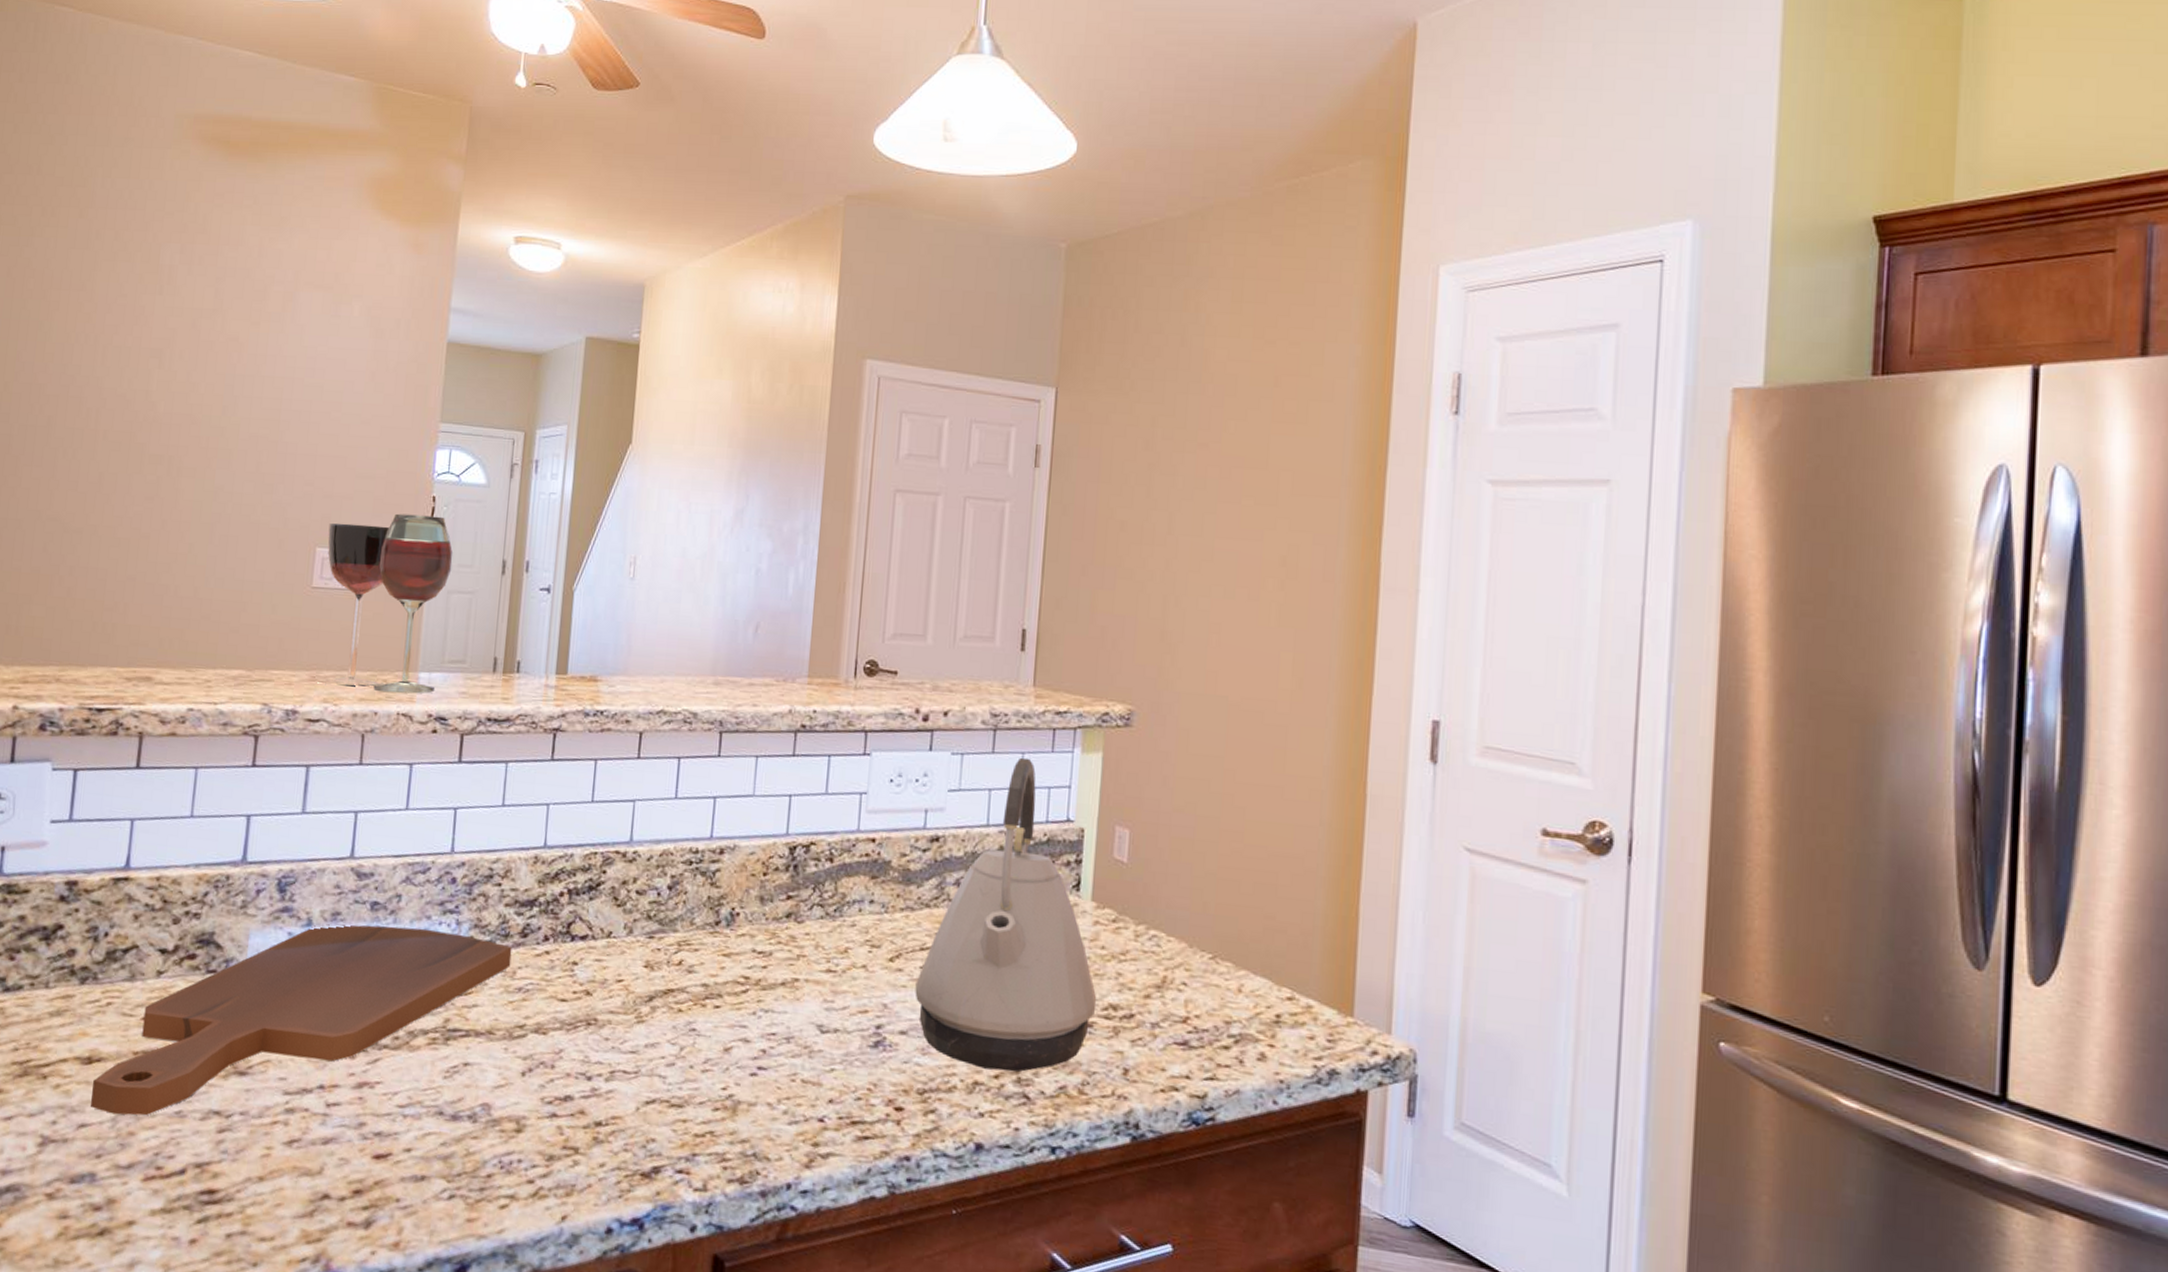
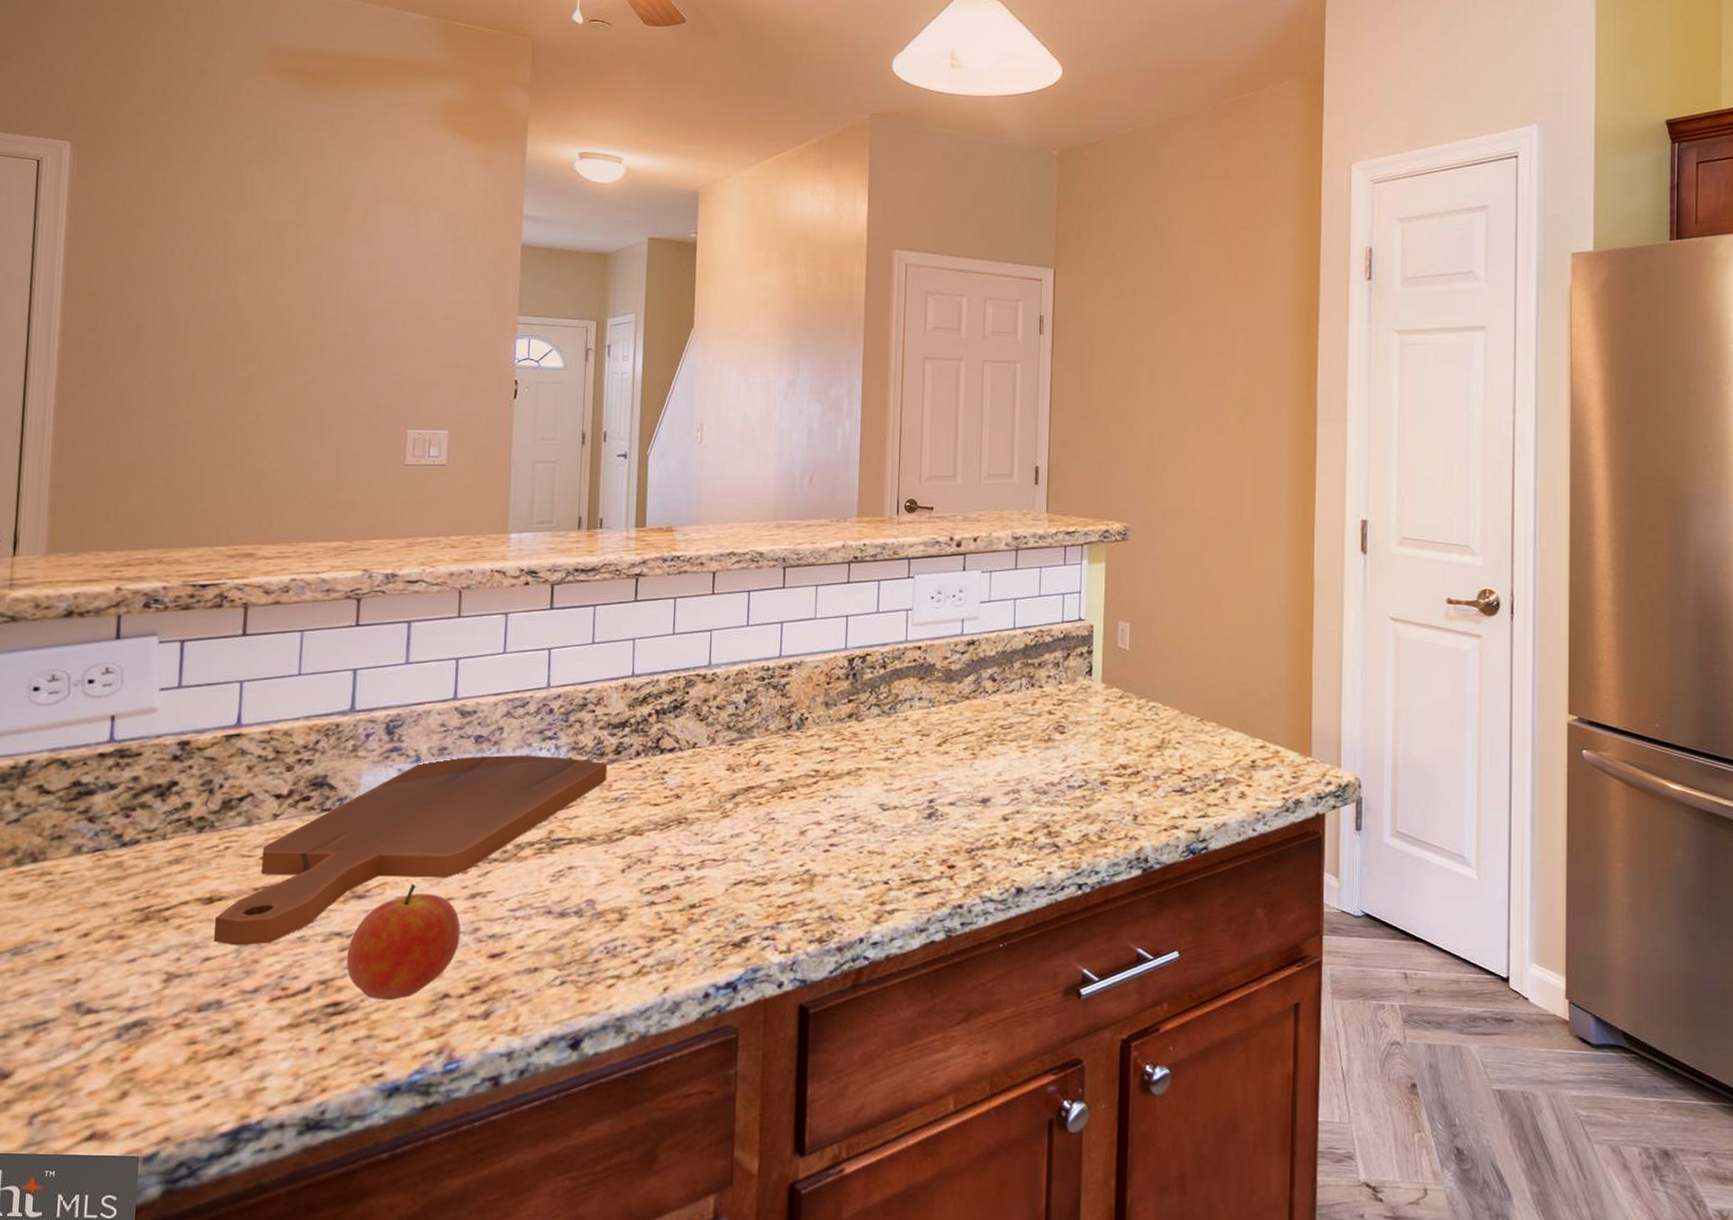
fruit: none [224,1064,345,1195] -> present [347,884,461,1001]
wineglass: present [317,523,390,686] -> none [415,407,478,550]
wineglass: present [373,513,453,694] -> none [467,396,536,553]
kettle: present [915,757,1097,1072] -> none [960,571,1110,827]

